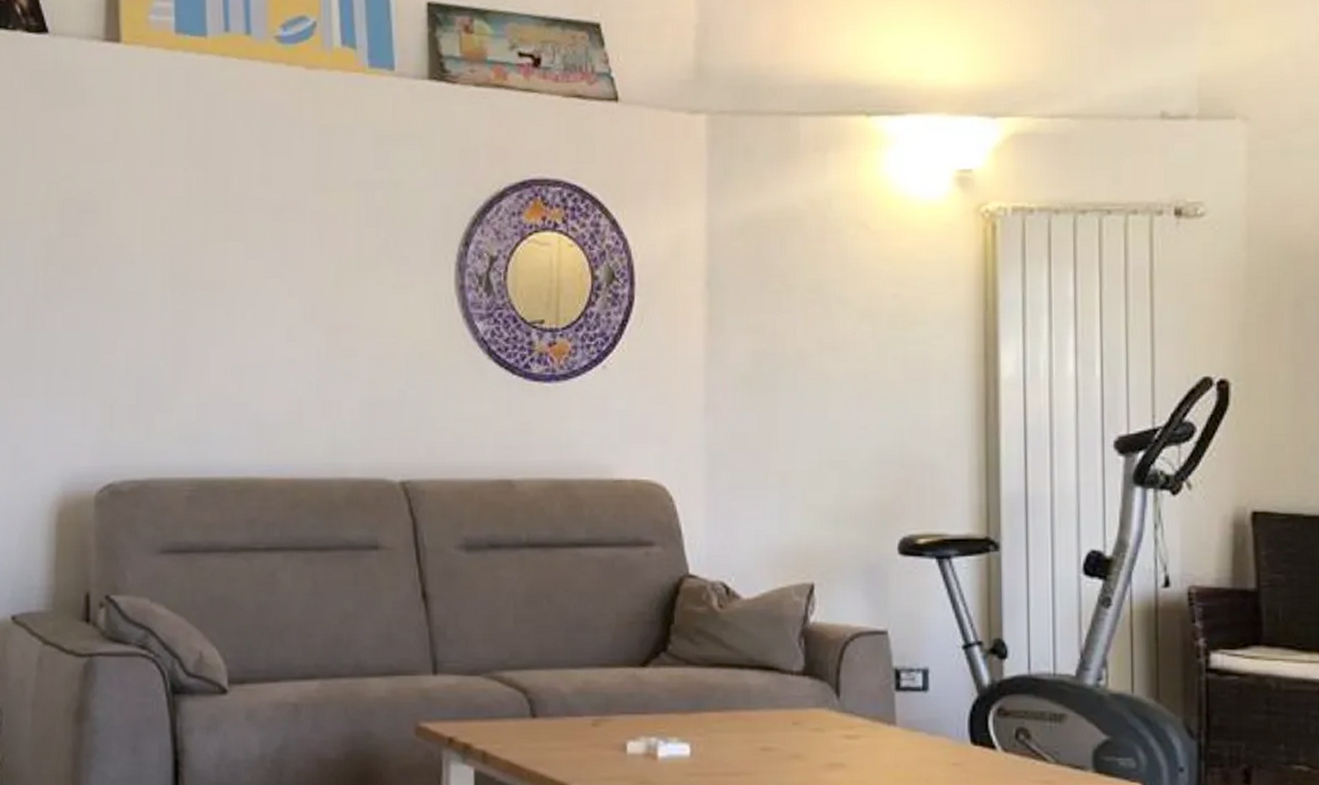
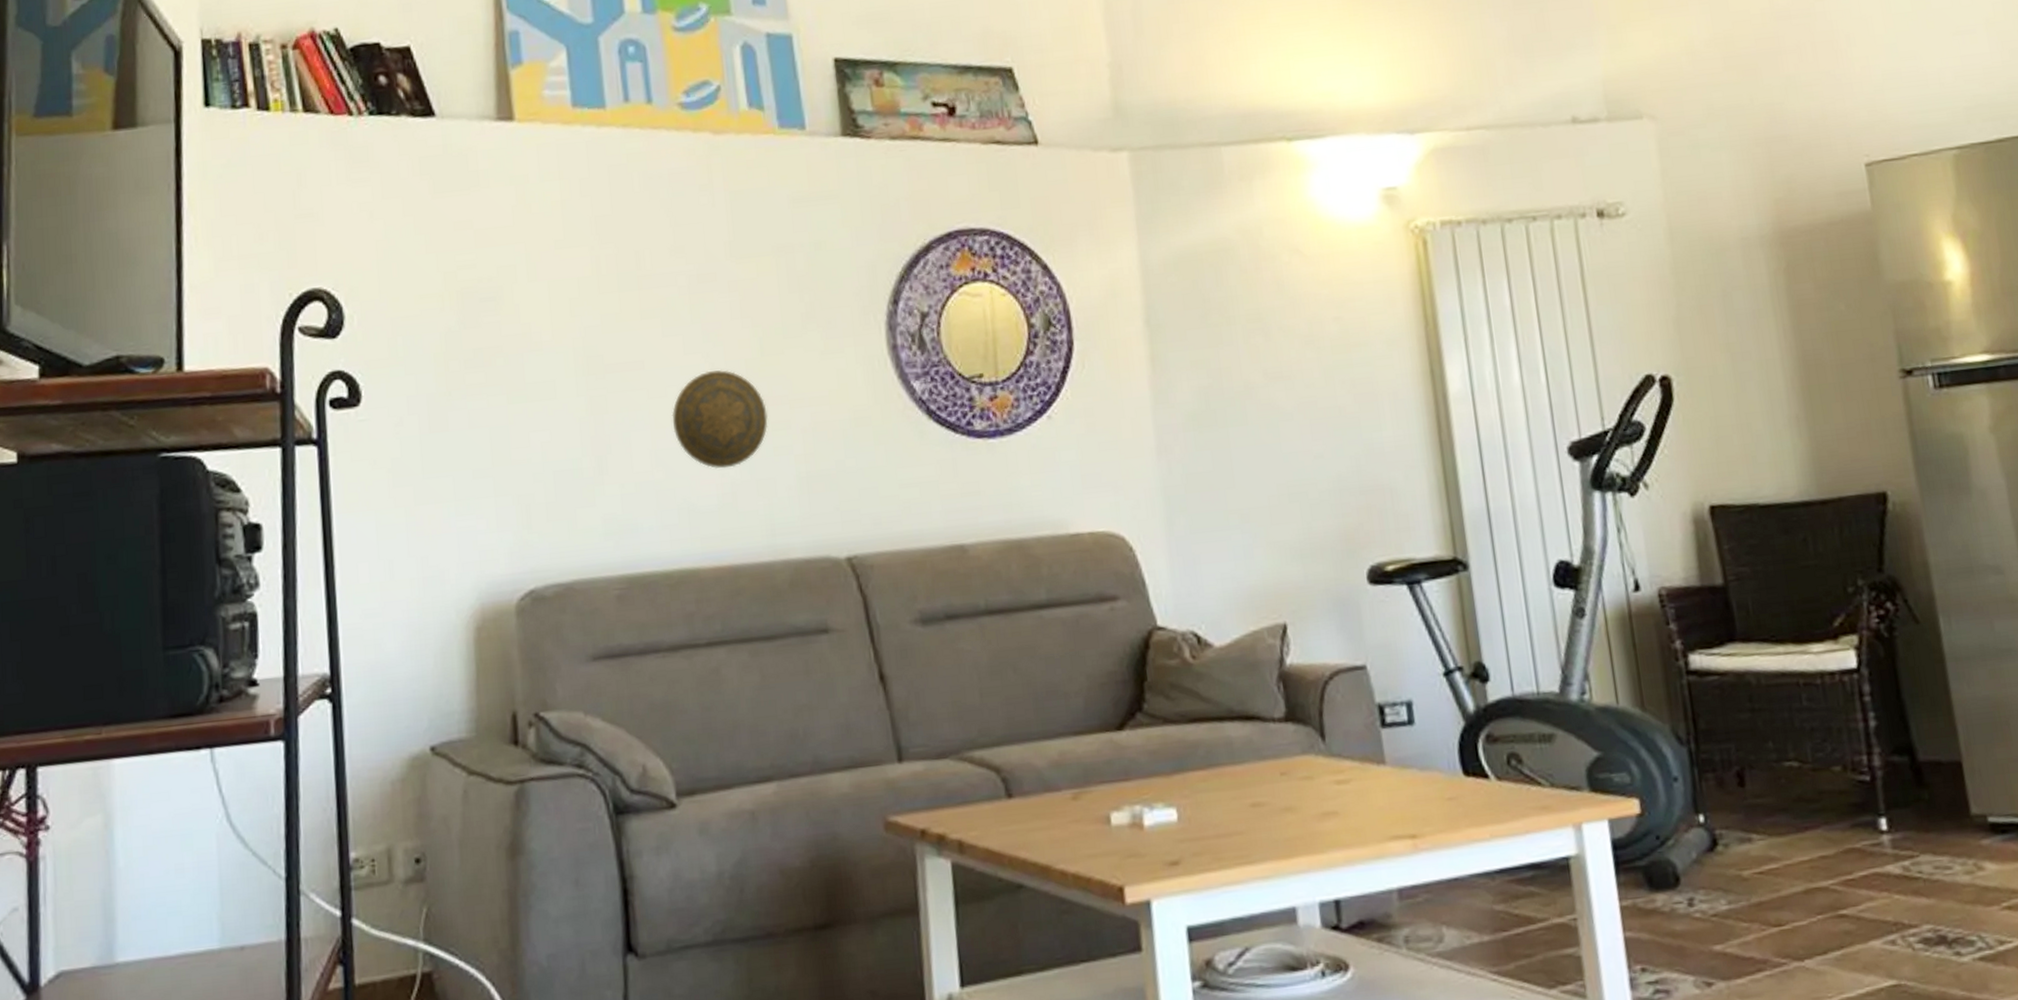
decorative plate: none [248,294,337,388] -> present [672,369,769,469]

